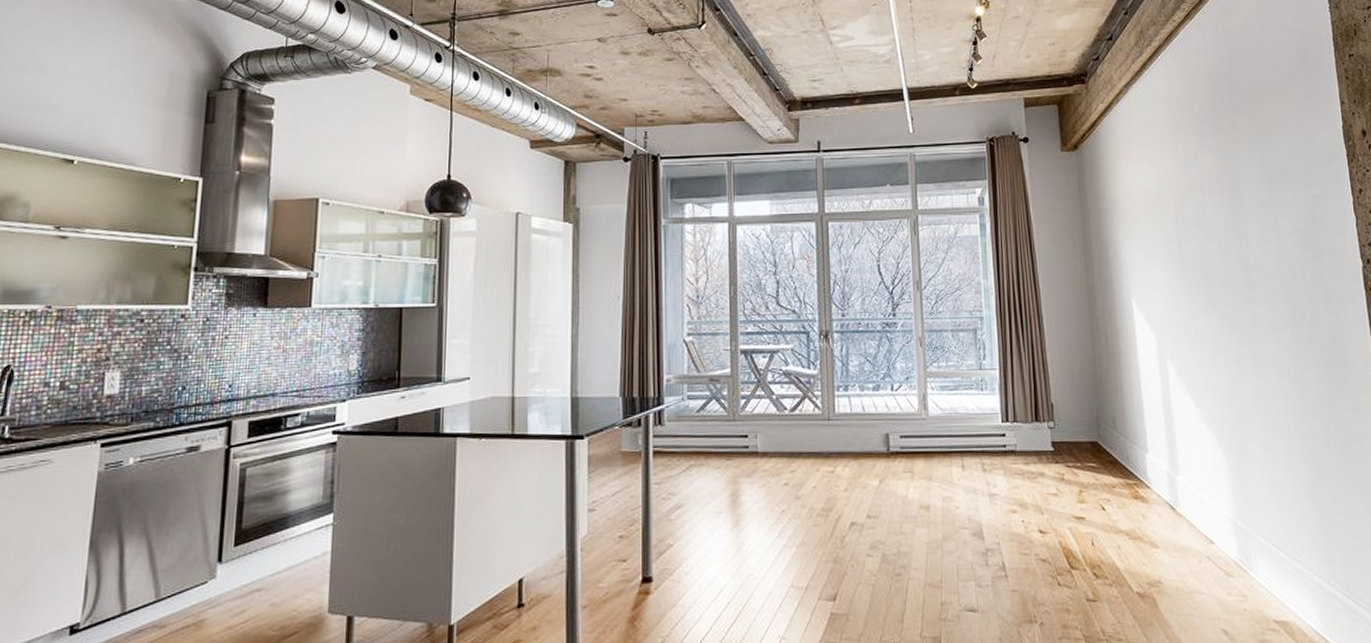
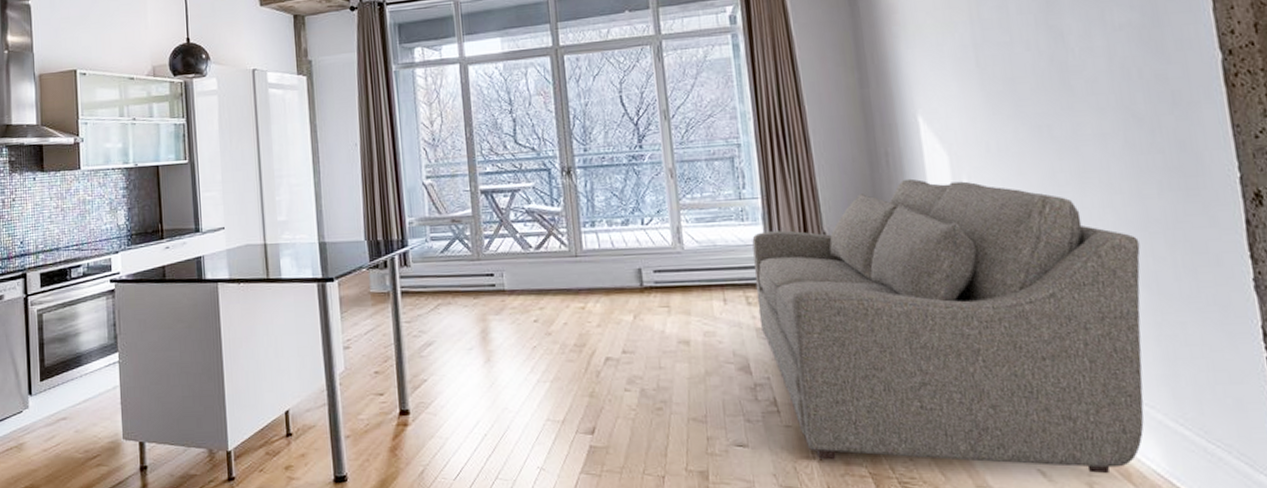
sofa: none [989,357,1305,632] -> present [752,178,1144,474]

